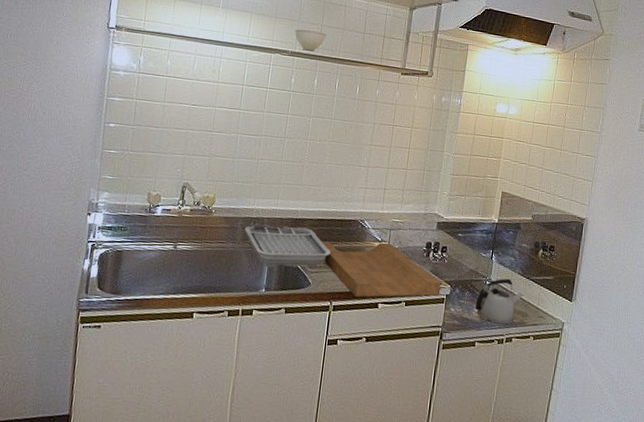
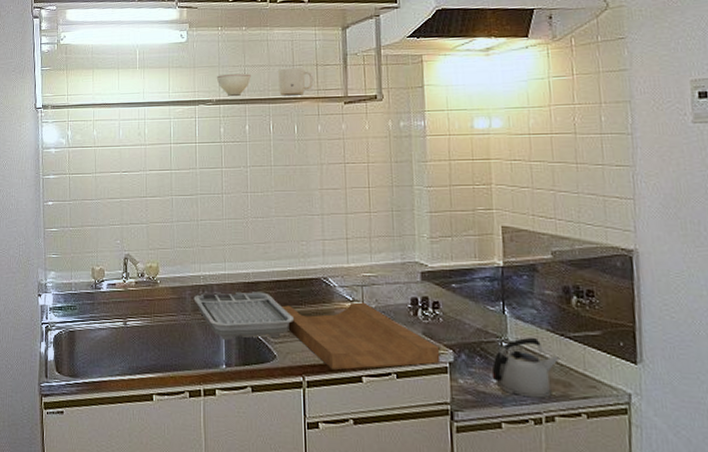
mug: none [348,34,380,61] -> present [278,67,314,96]

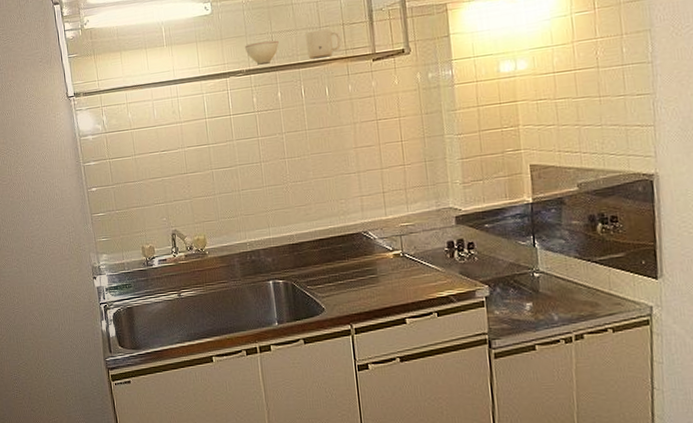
dish rack: present [193,291,295,341] -> none [242,251,339,300]
cutting board: present [282,302,440,371] -> none [326,250,477,316]
kettle: present [491,337,561,398] -> none [525,265,588,320]

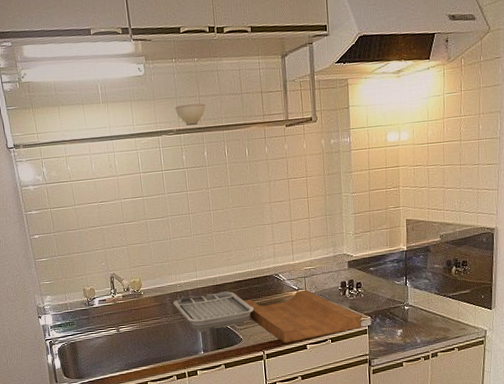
dish rack: none [242,251,339,300] -> present [173,291,255,333]
mug: present [305,29,342,60] -> none [229,95,260,123]
cutting board: none [326,250,477,316] -> present [244,290,362,344]

